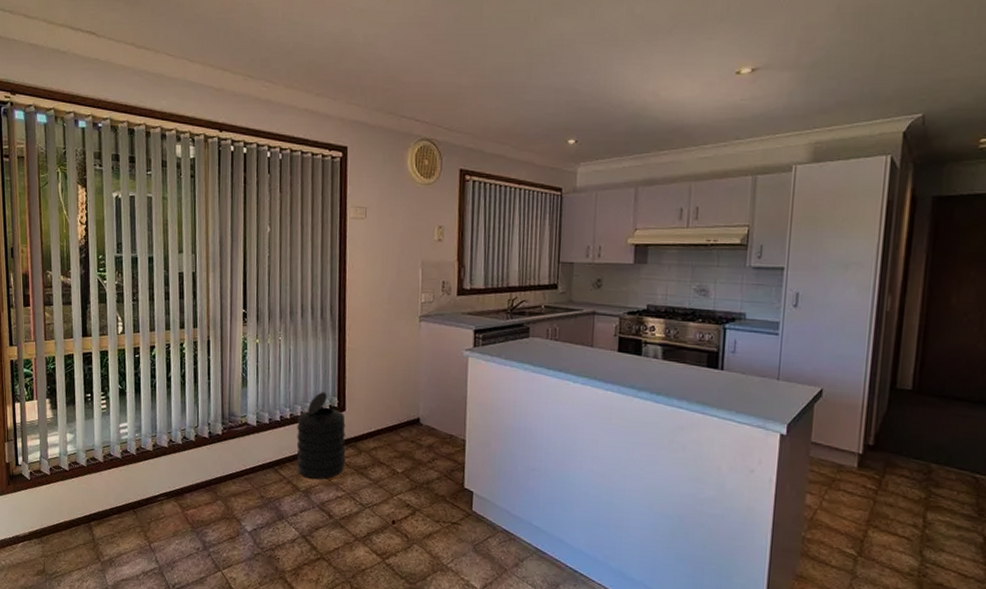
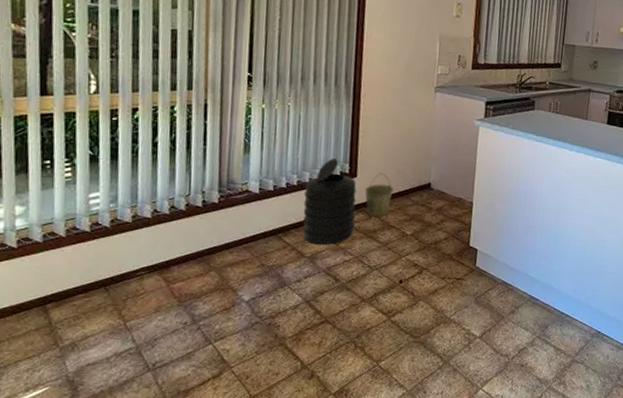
bucket: none [354,406,382,453] -> present [365,172,394,217]

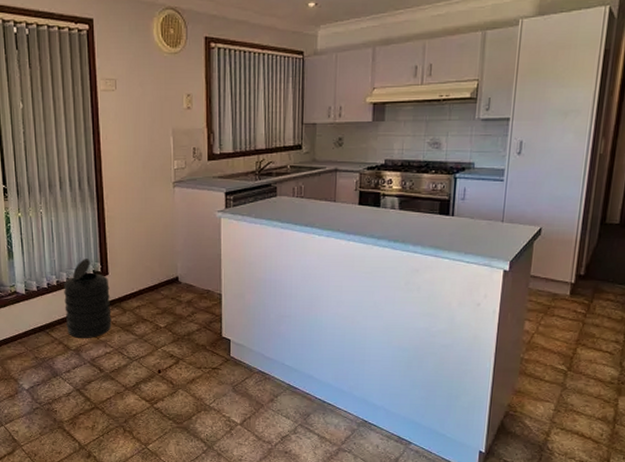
bucket: present [365,172,394,217] -> none [117,269,143,312]

